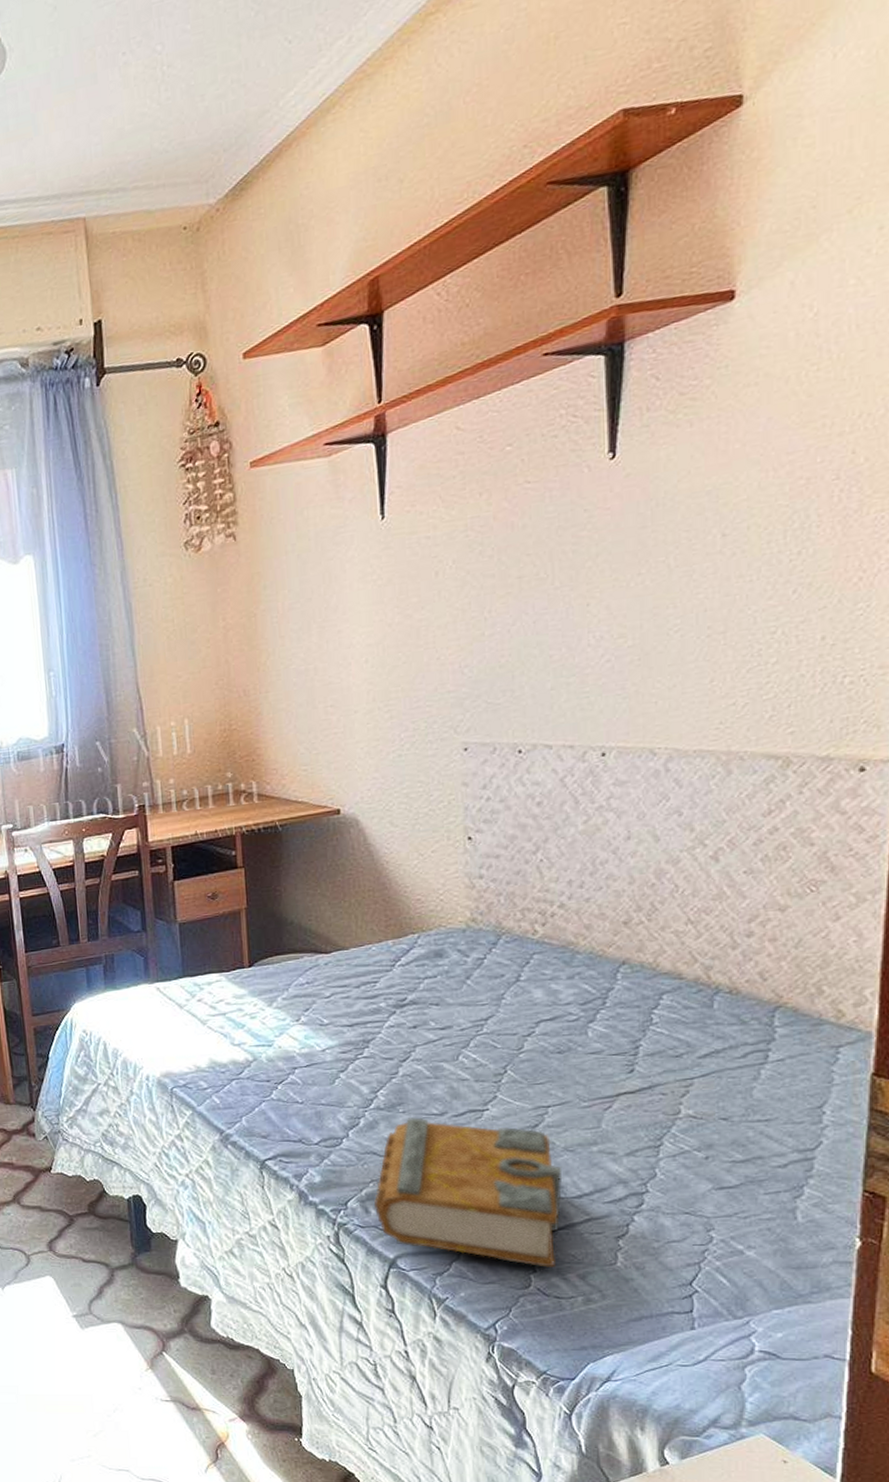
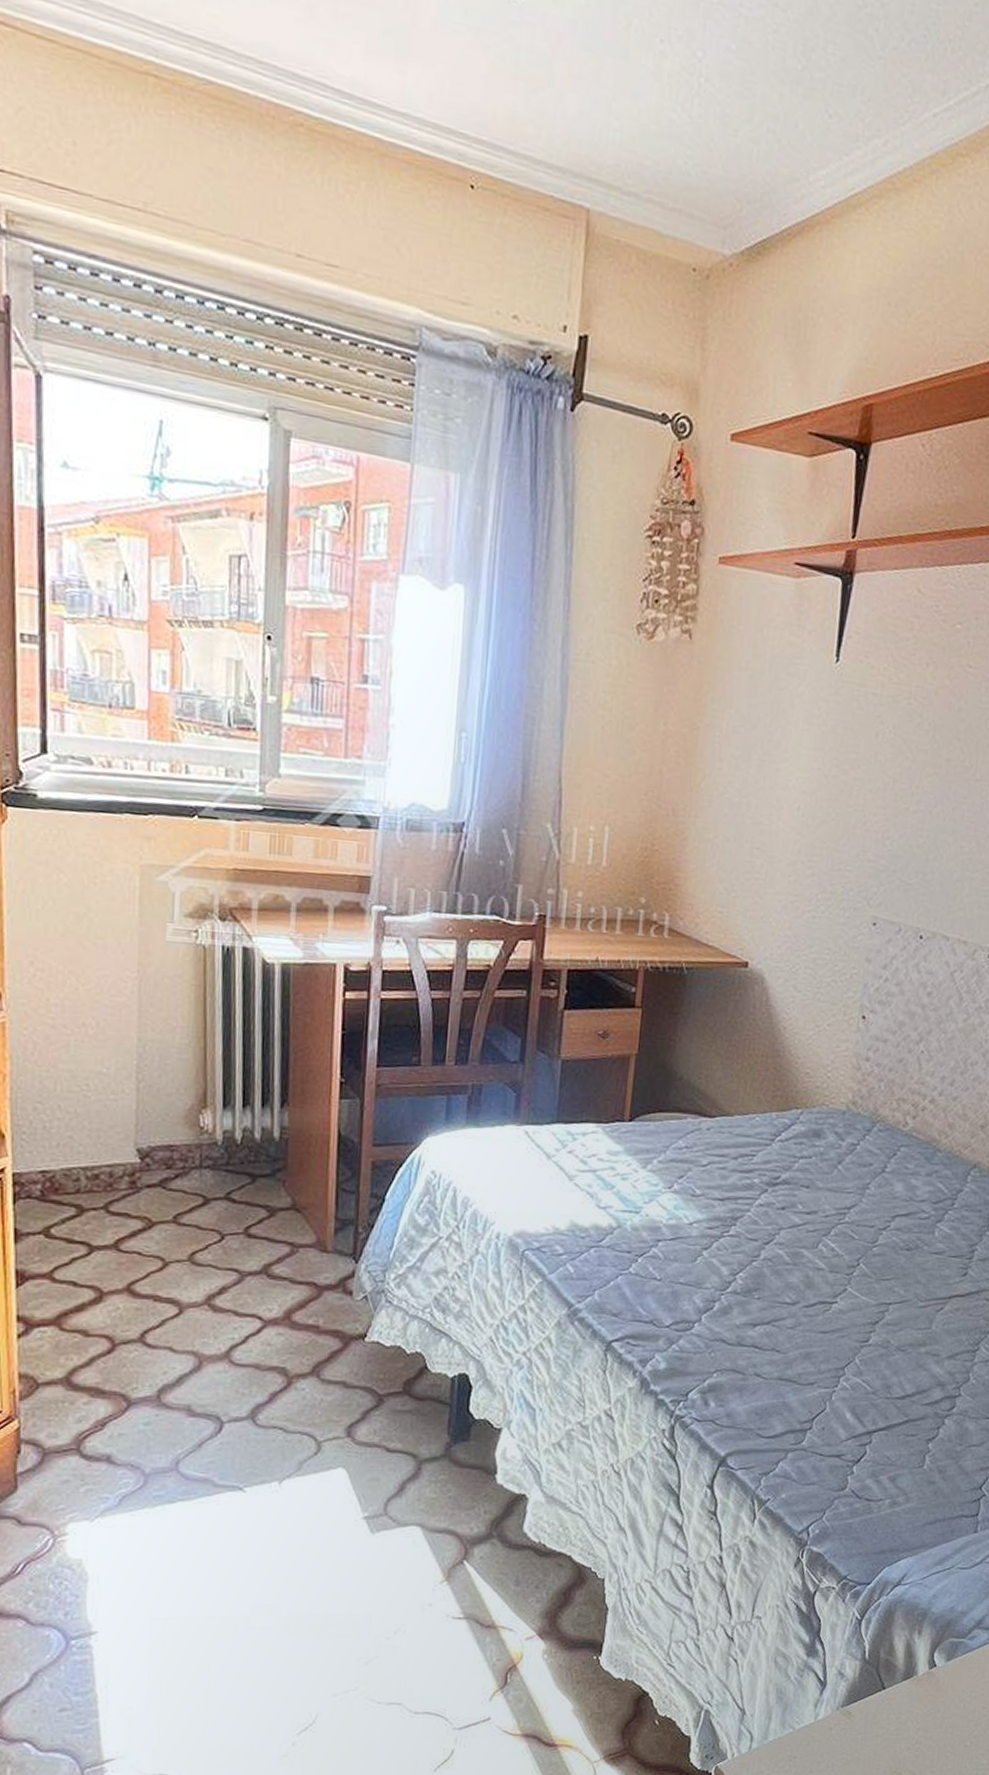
book: present [375,1117,562,1267] -> none [714,1305,893,1469]

